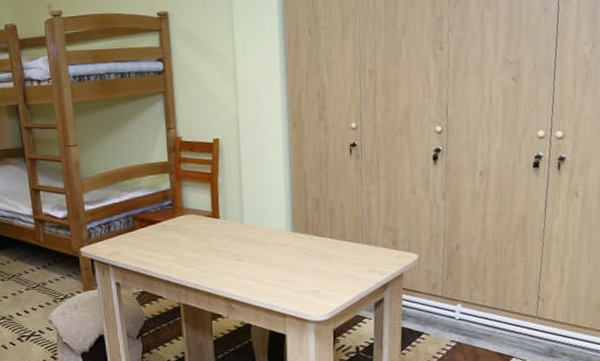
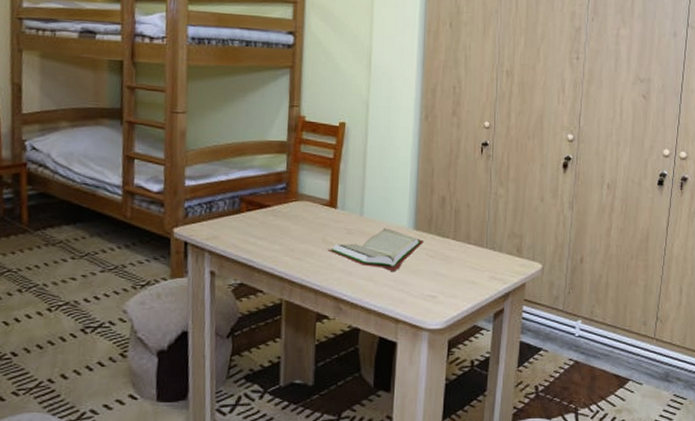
book: none [215,232,303,272] -> present [327,228,425,271]

